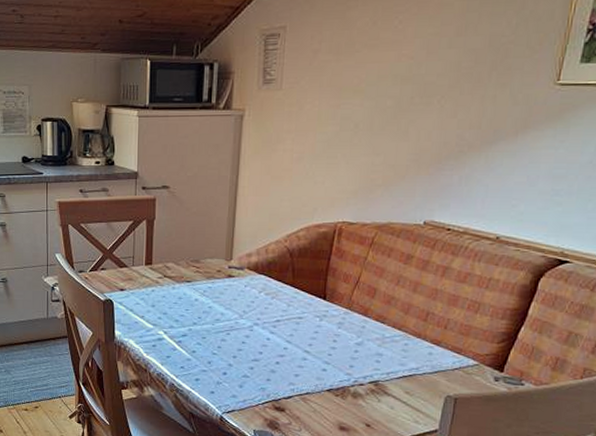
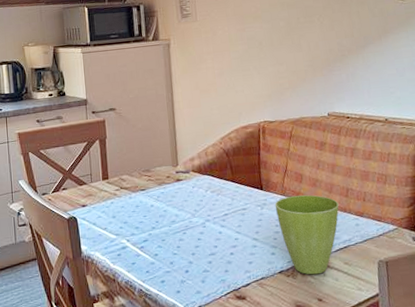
flower pot: none [336,311,413,399] -> present [274,195,339,275]

